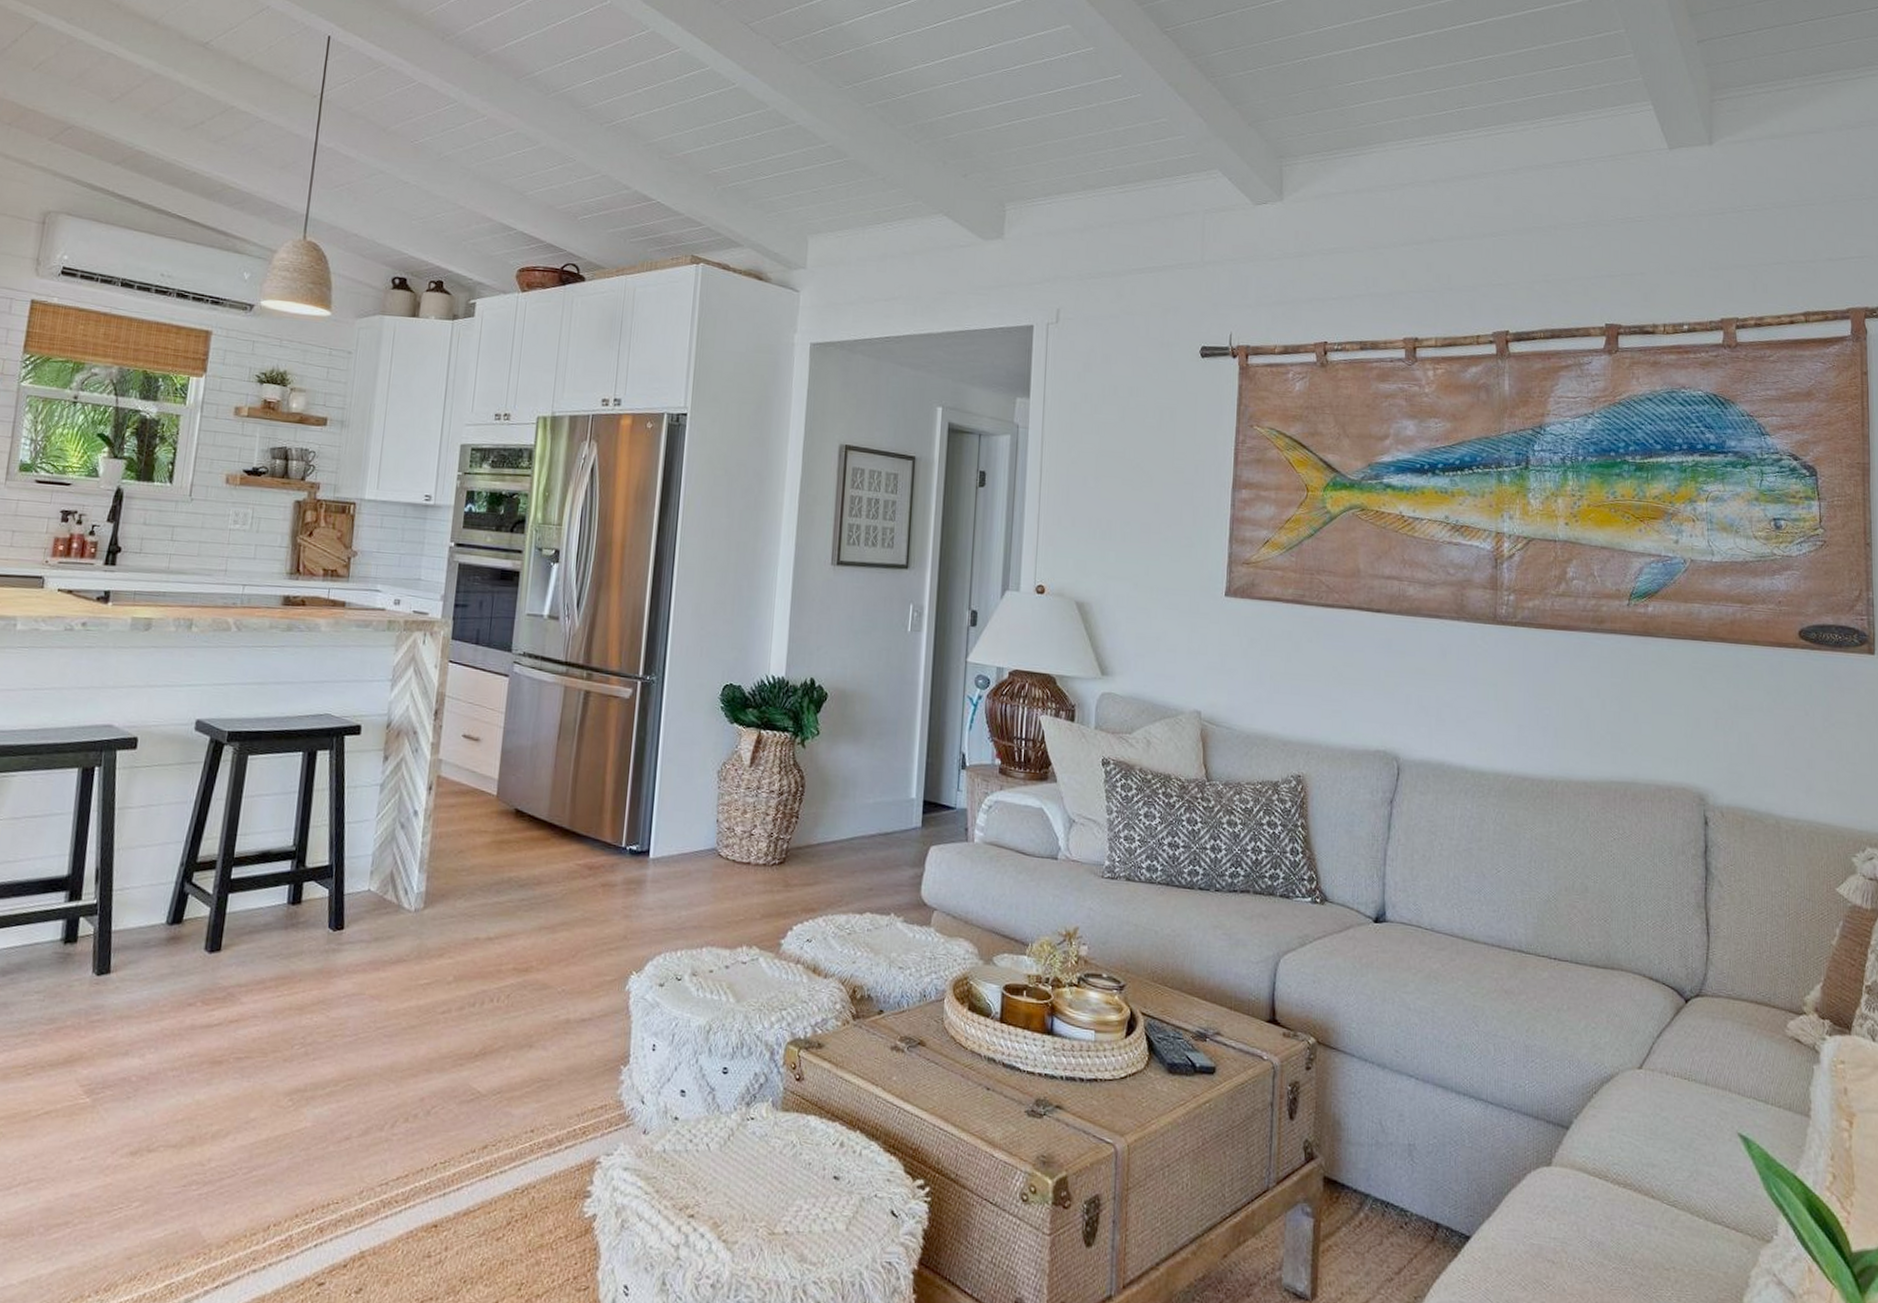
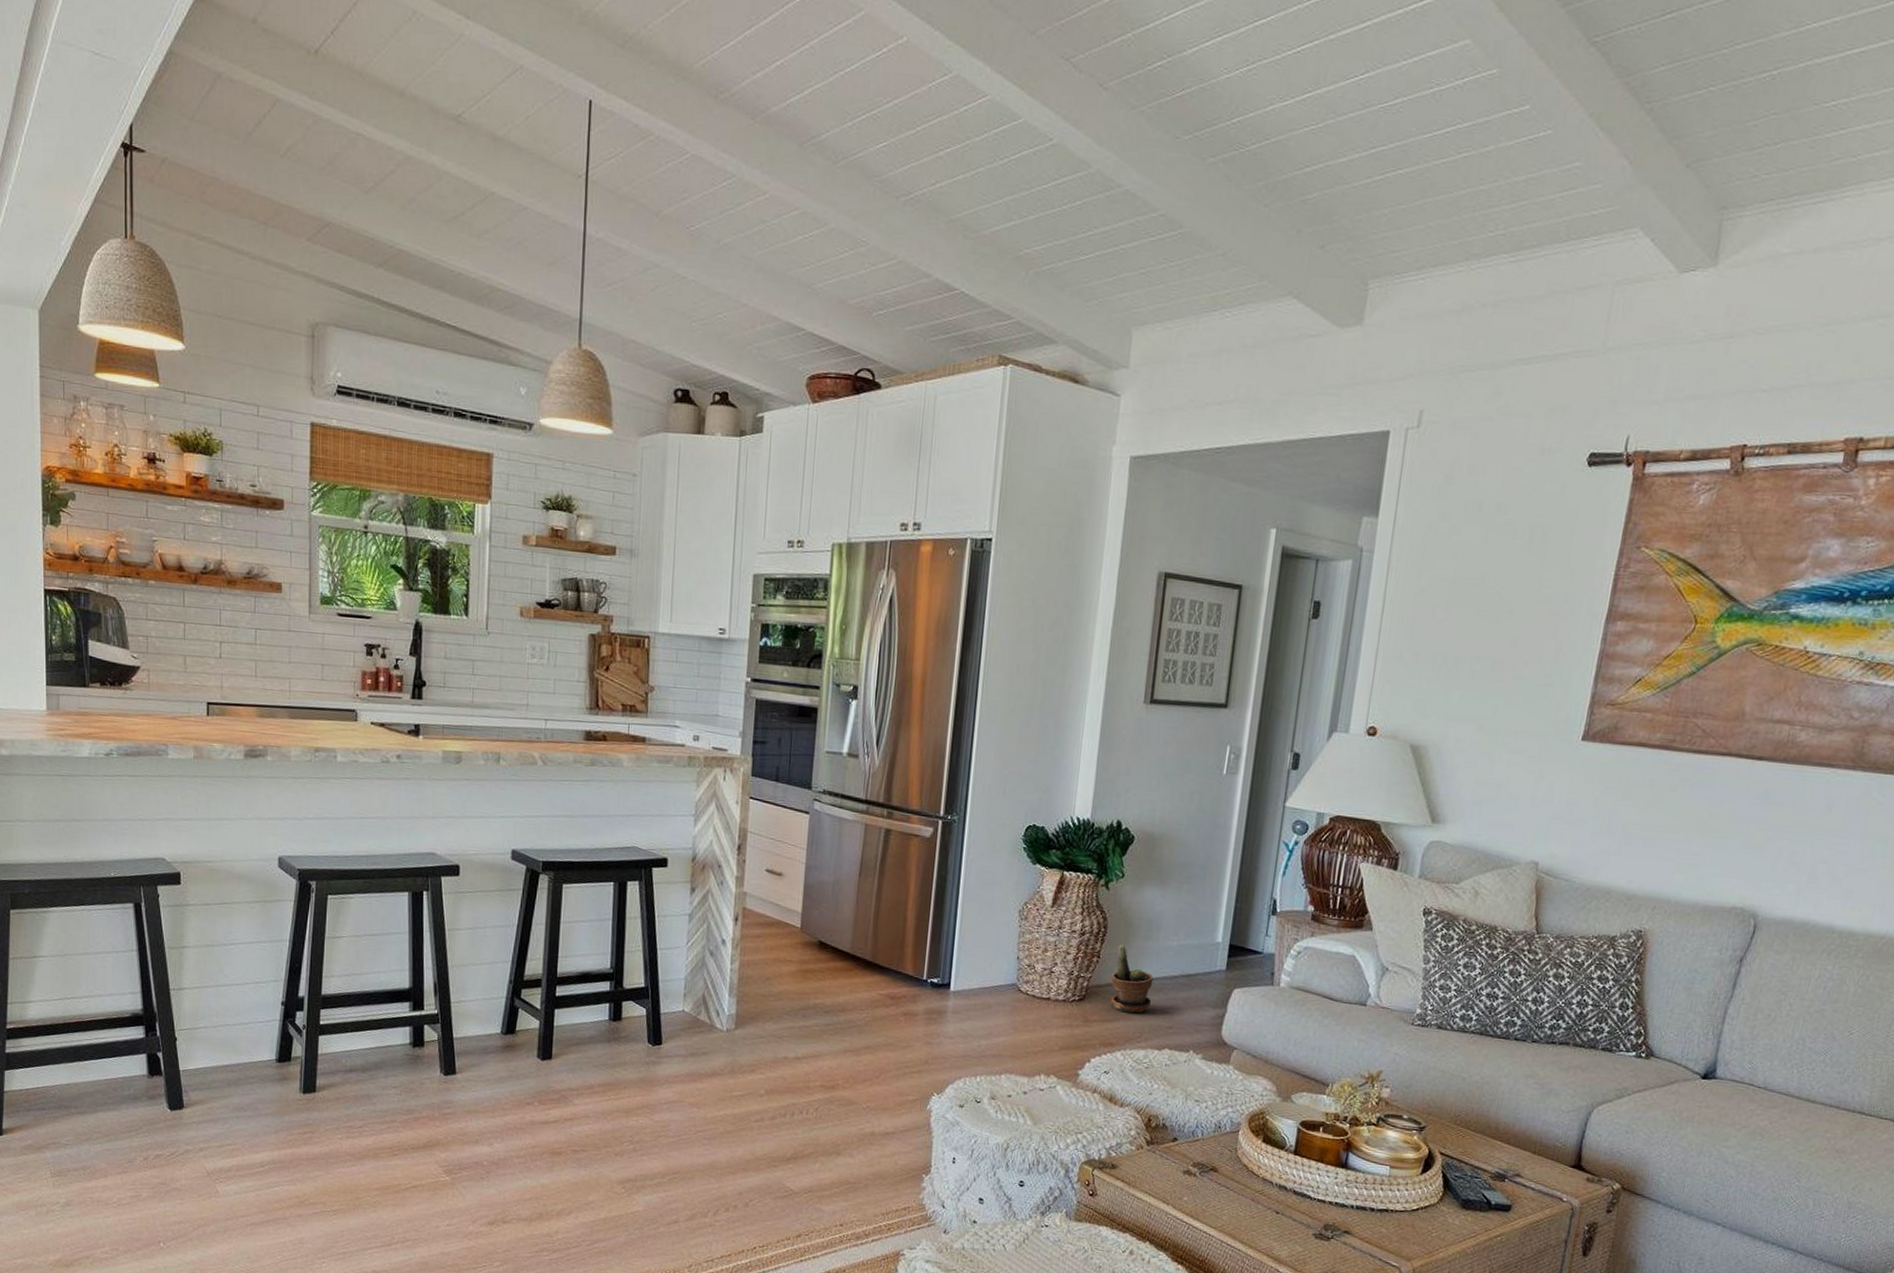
potted plant: none [809,803,852,876] -> present [1110,944,1153,1014]

